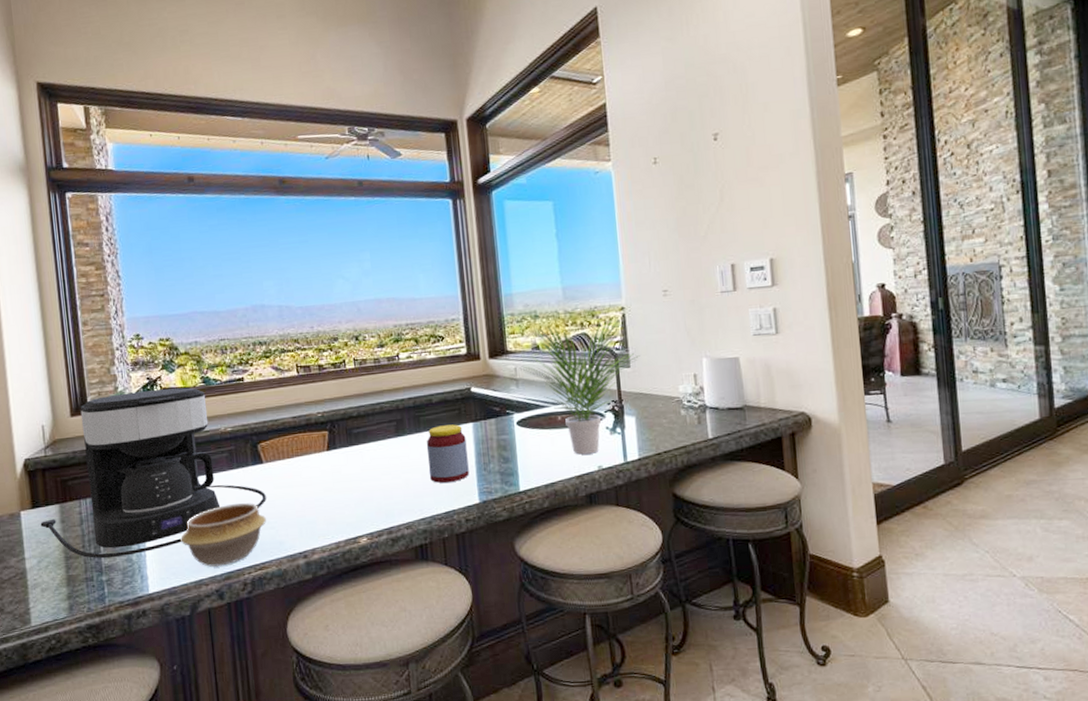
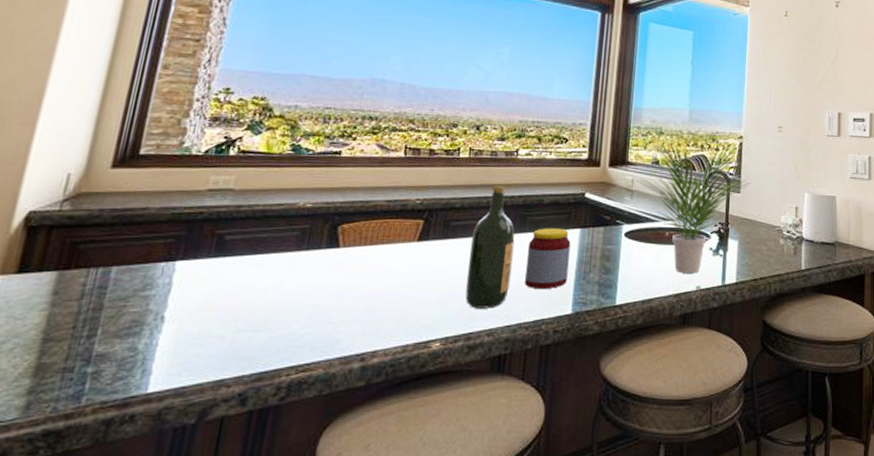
coffee maker: present [40,387,266,559] -> none [21,150,334,345]
bowl: present [180,503,266,567] -> none [210,291,326,364]
wine bottle: none [373,390,417,506] -> present [465,185,515,309]

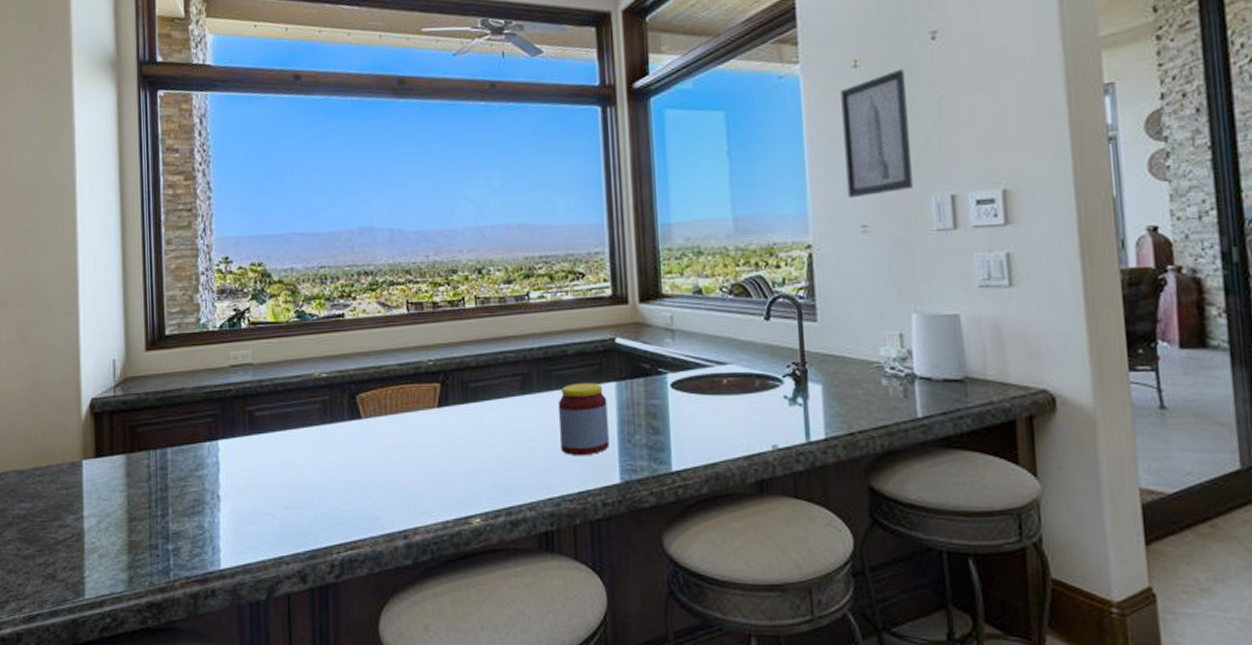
wine bottle: present [465,185,515,309] -> none [493,337,545,480]
potted plant: present [637,143,751,273] -> none [676,257,830,429]
wall art: none [772,22,817,107] -> present [841,69,914,199]

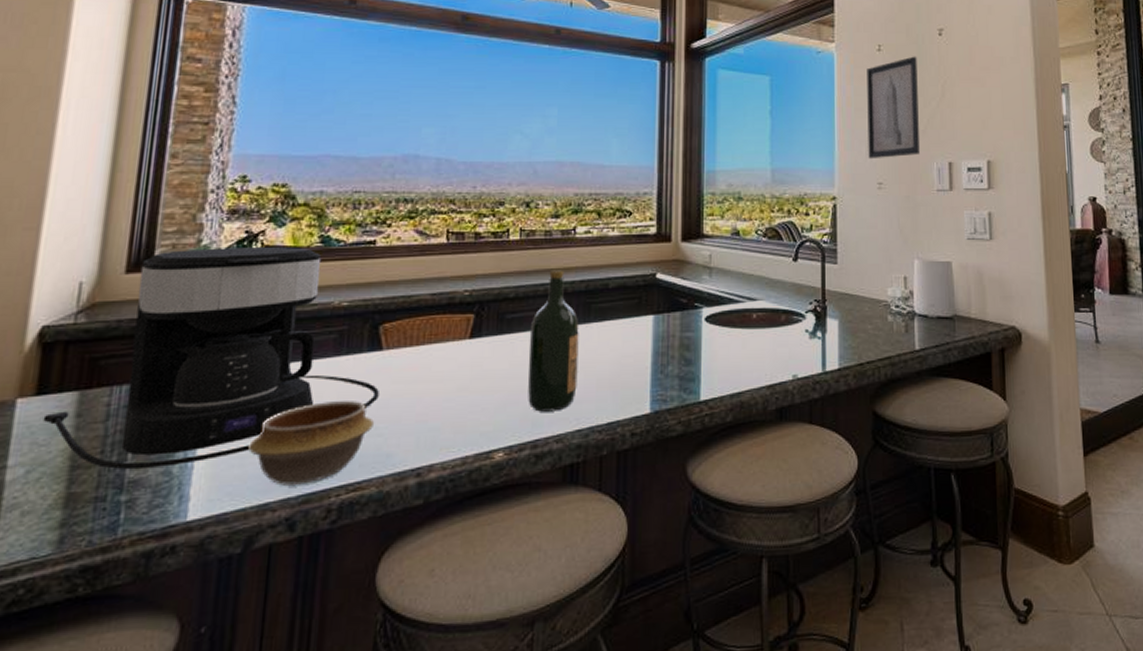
coffee maker: none [103,322,363,523] -> present [43,246,379,470]
bowl: none [260,466,361,542] -> present [248,401,374,486]
wine bottle: none [493,337,545,480] -> present [528,270,579,412]
jar: present [558,383,609,455] -> none [594,316,643,386]

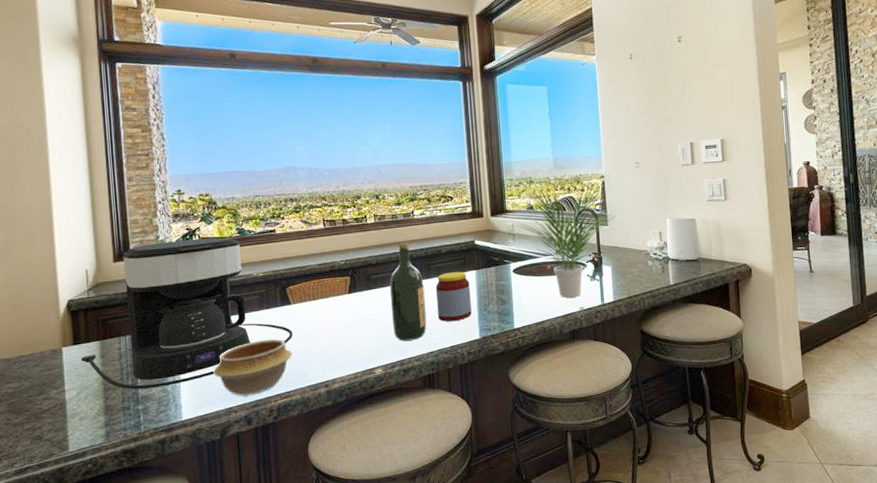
jar: none [594,316,643,386] -> present [435,271,472,322]
potted plant: none [715,207,849,360] -> present [516,184,616,298]
wall art: present [867,56,921,159] -> none [622,60,668,145]

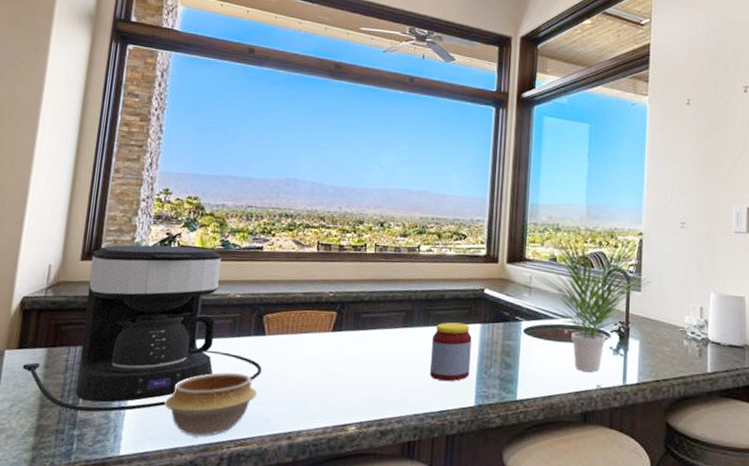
wine bottle: present [389,242,427,341] -> none [376,280,420,397]

